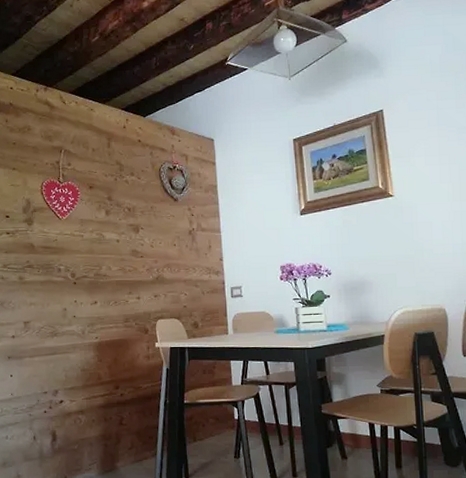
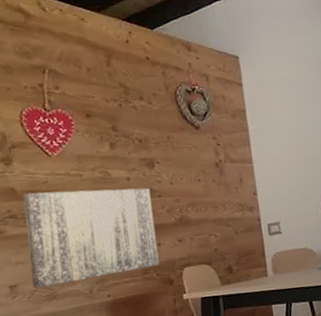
wall art: none [39,248,138,326] -> present [23,188,159,288]

